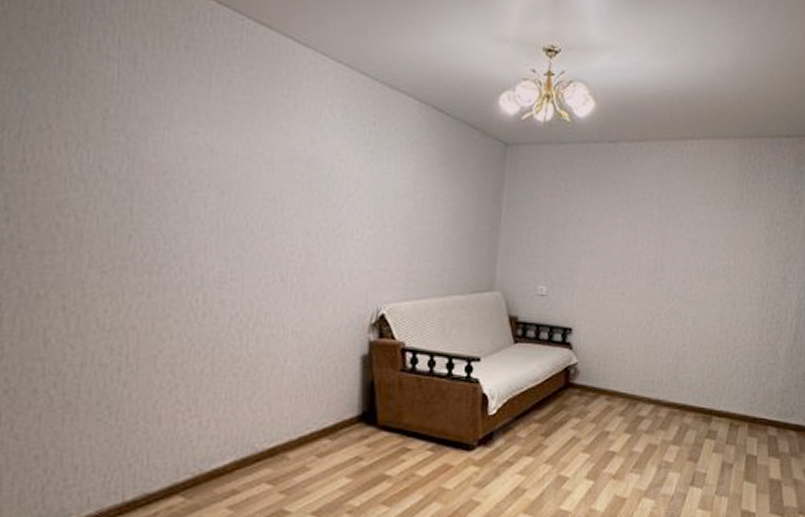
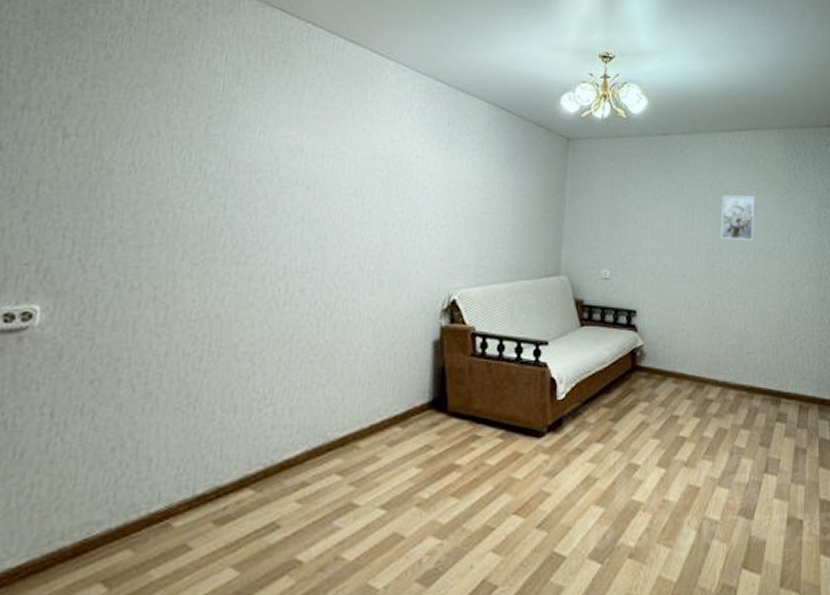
wall art: none [663,209,704,260] -> present [720,194,755,242]

